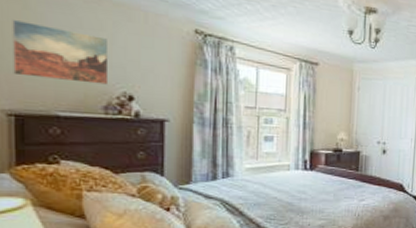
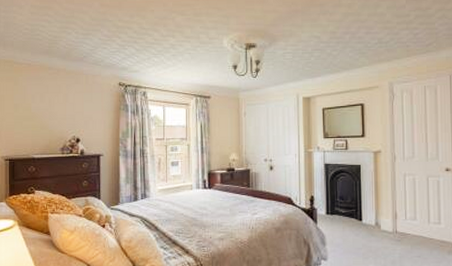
wall art: present [12,20,107,85] -> none [8,93,63,132]

